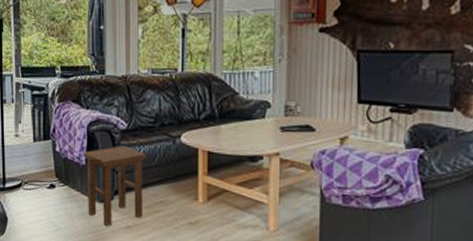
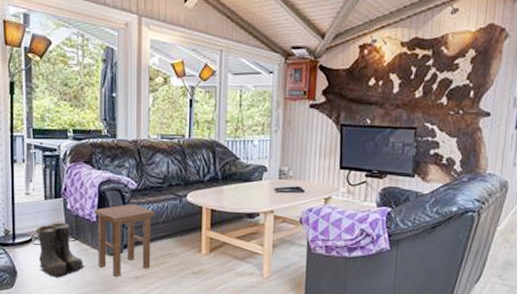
boots: none [25,166,76,226] -> present [35,222,86,278]

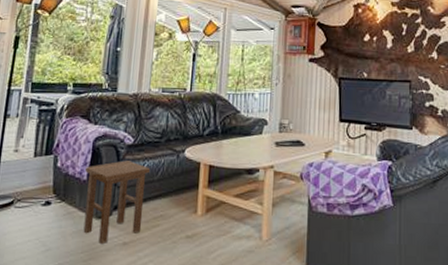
boots: present [35,222,86,278] -> none [17,181,70,246]

